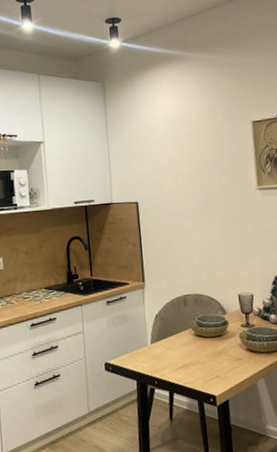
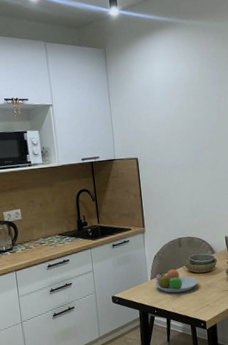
fruit bowl: none [155,331,206,361] -> present [154,268,198,293]

